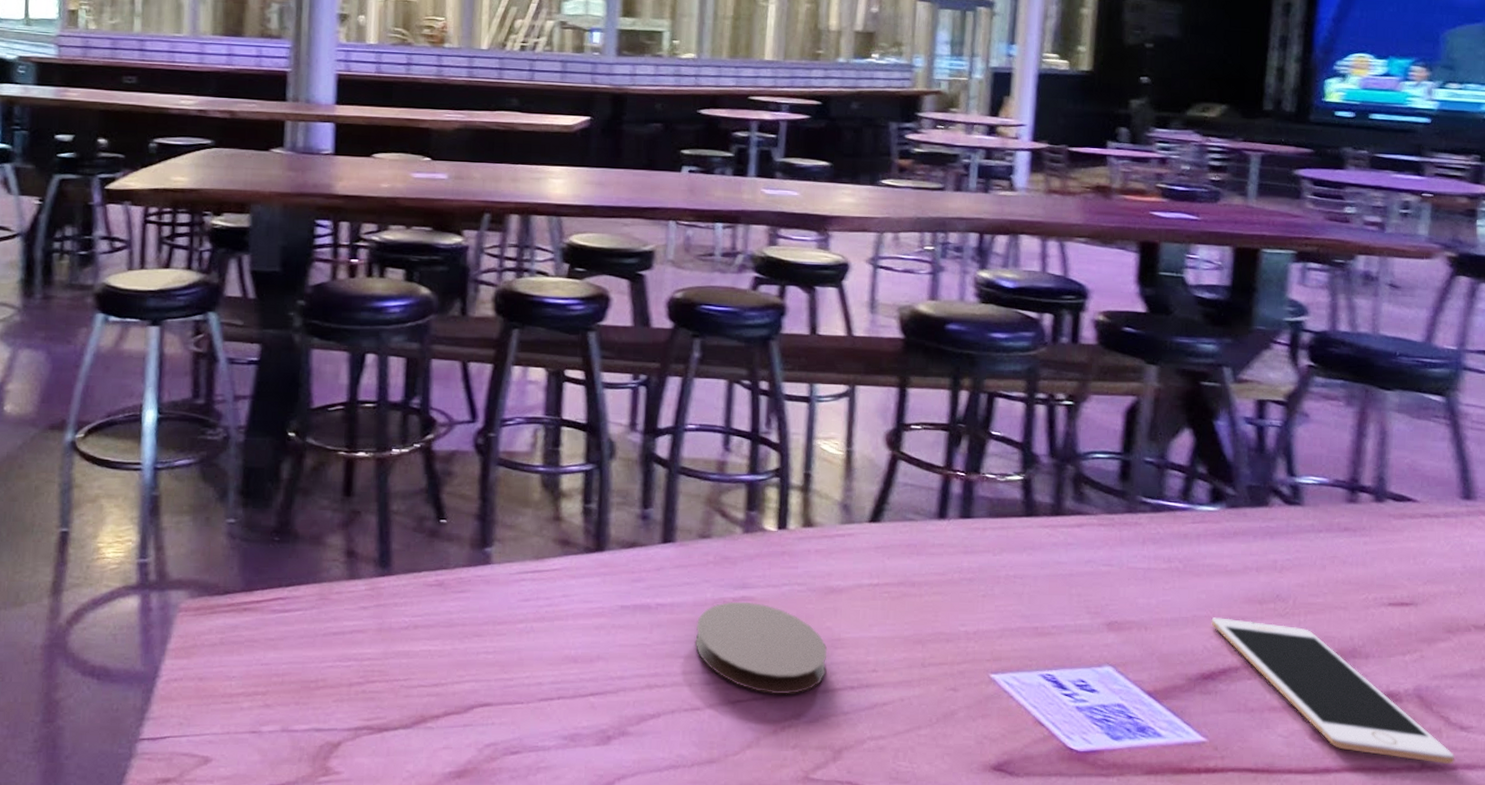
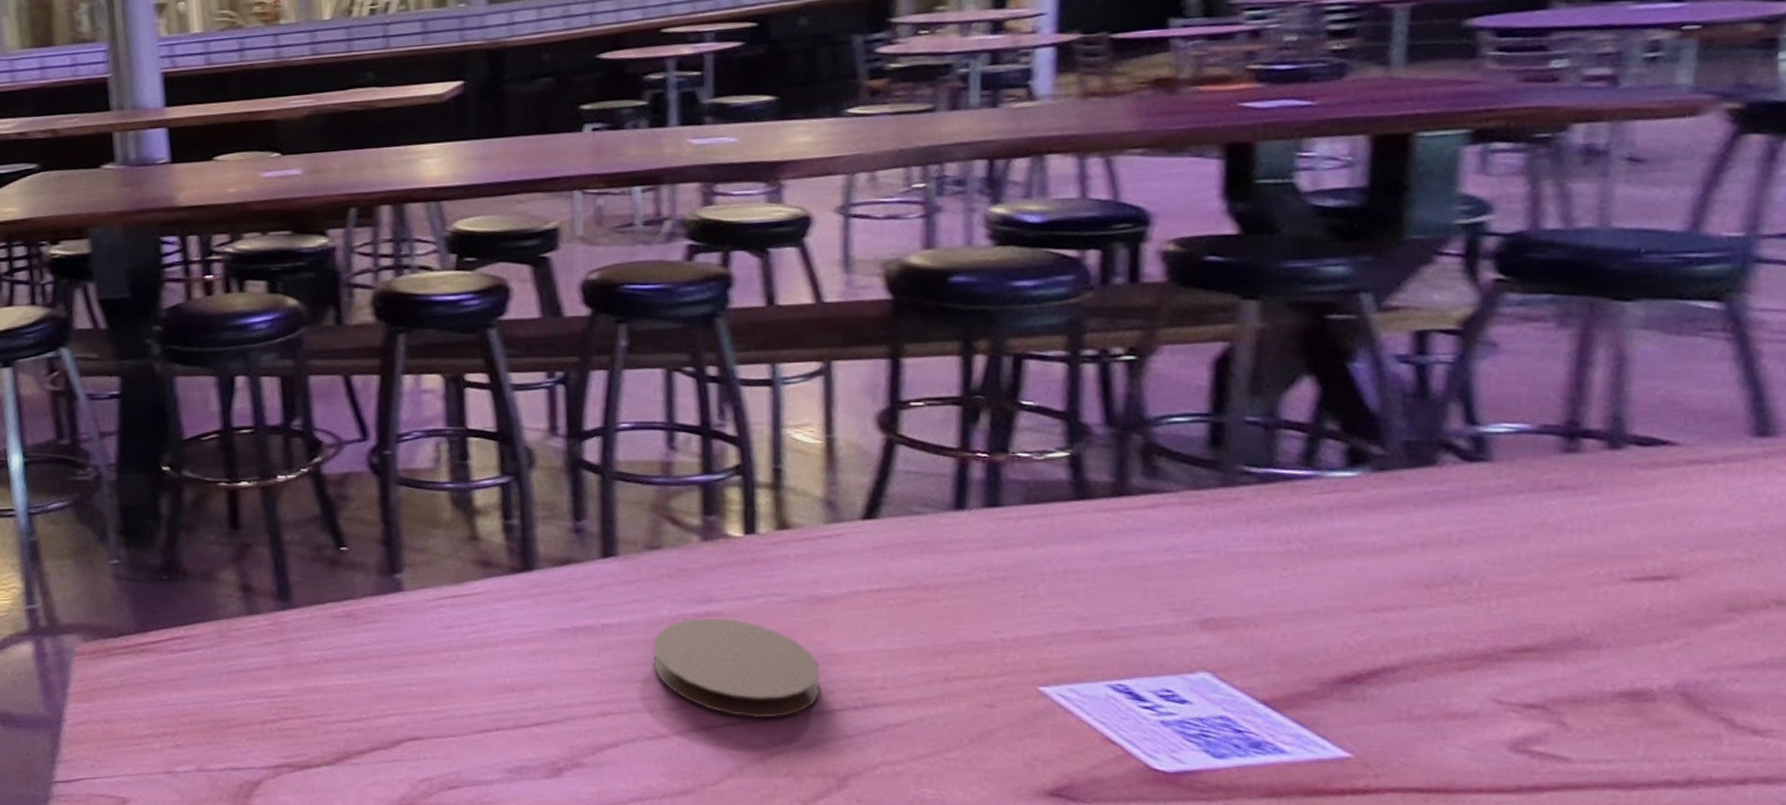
cell phone: present [1211,617,1454,764] -> none [1353,607,1743,777]

